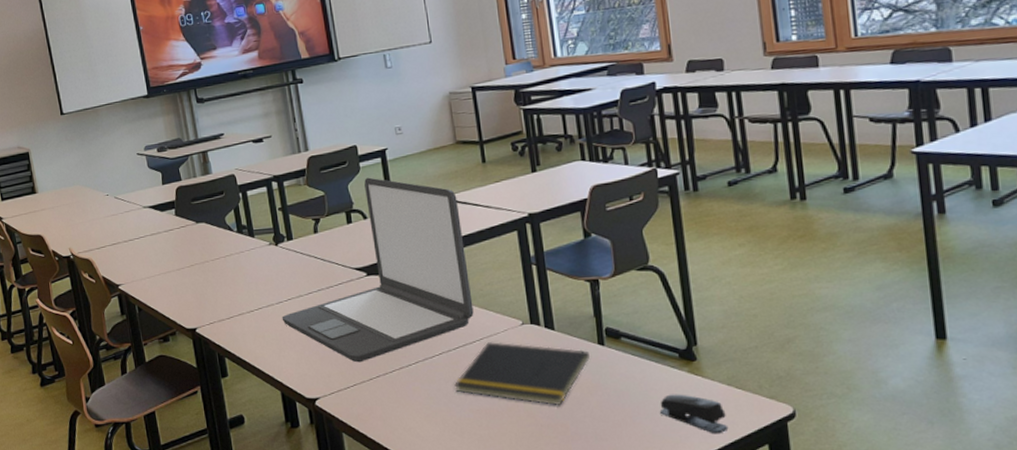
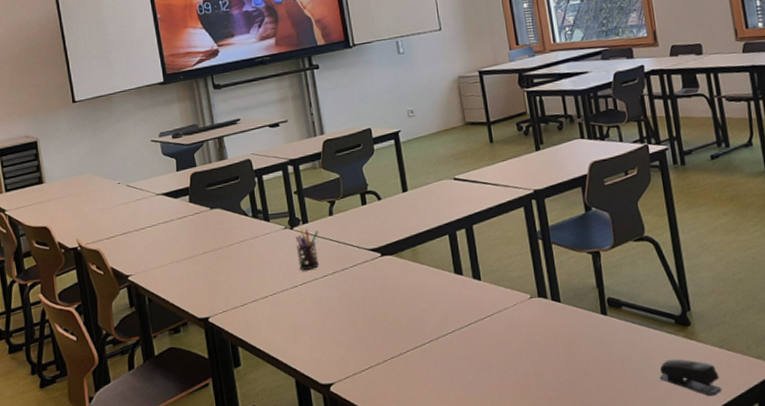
pen holder: none [280,246,305,286] -> present [295,229,320,270]
laptop: present [281,177,474,363] -> none [296,159,485,345]
notepad: present [454,342,590,405] -> none [467,316,594,377]

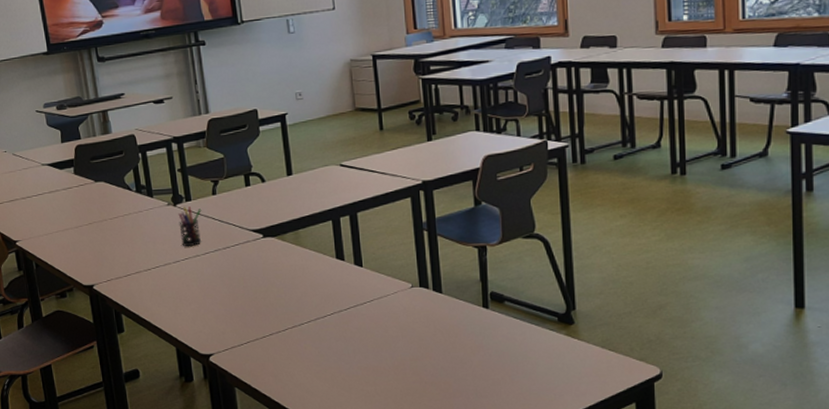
stapler: present [659,359,722,397] -> none [536,355,600,393]

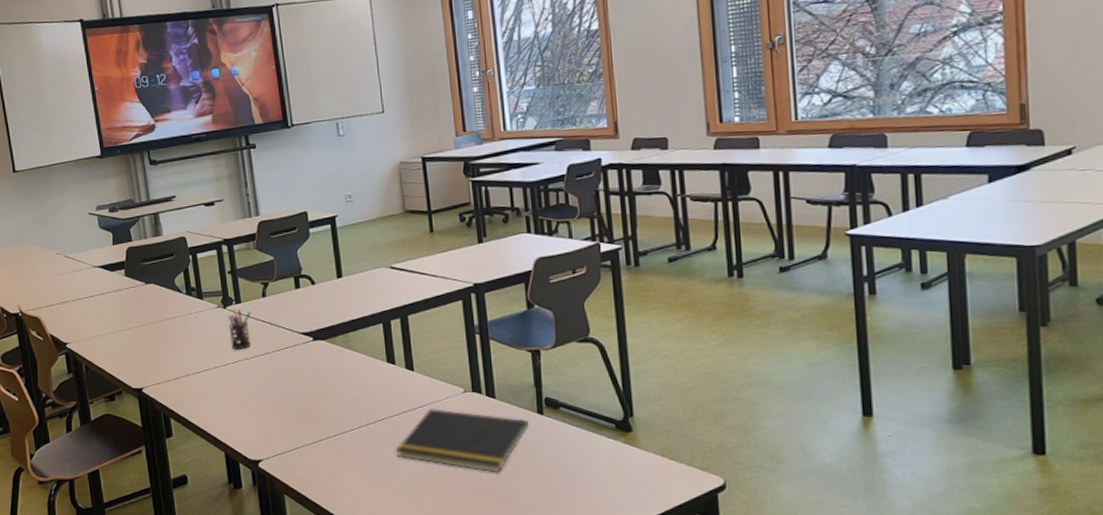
notepad: none [344,303,474,364] -> present [396,409,529,472]

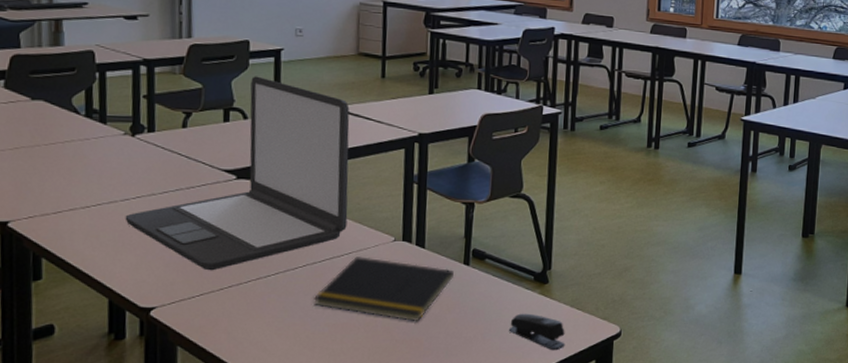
laptop: none [228,243,417,426] -> present [125,76,350,271]
pen holder: present [228,309,252,349] -> none [135,138,166,183]
stapler: none [594,464,661,504] -> present [508,313,565,351]

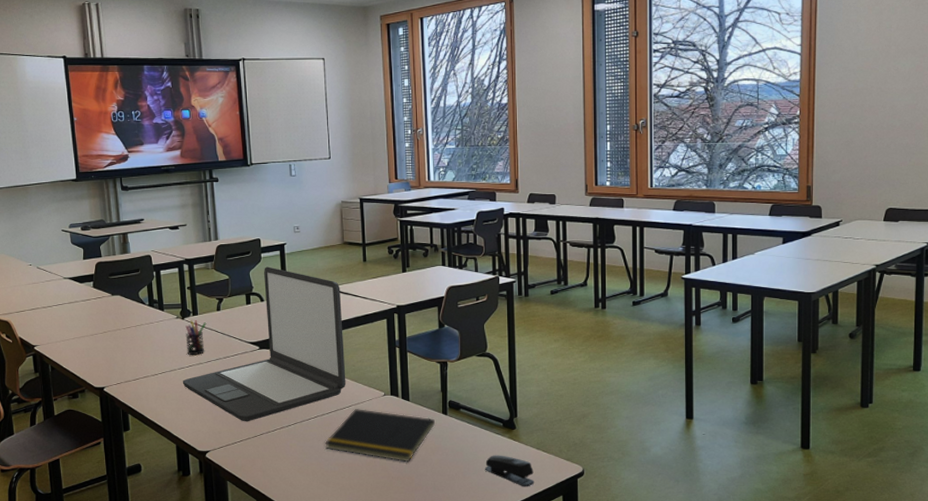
pen holder: none [135,138,166,183] -> present [185,320,207,355]

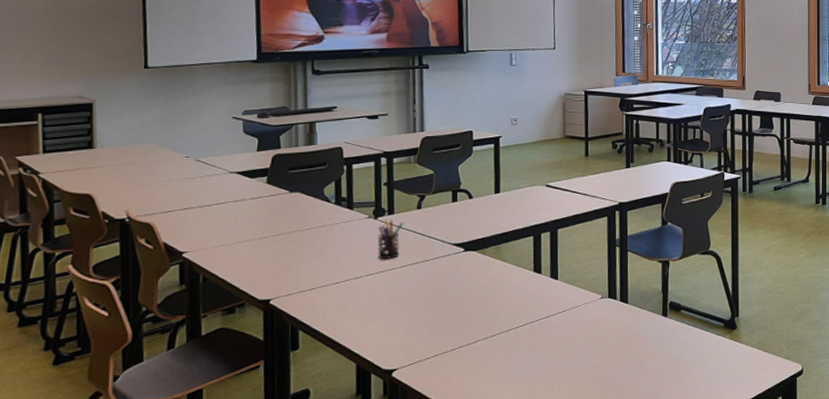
laptop: present [182,266,346,422] -> none [369,161,561,334]
notepad: present [325,409,435,461] -> none [533,314,654,370]
stapler: present [484,455,535,487] -> none [704,357,755,390]

